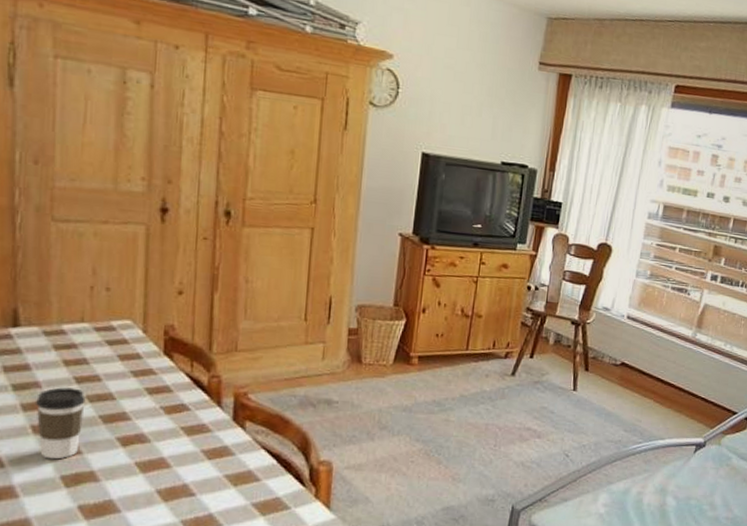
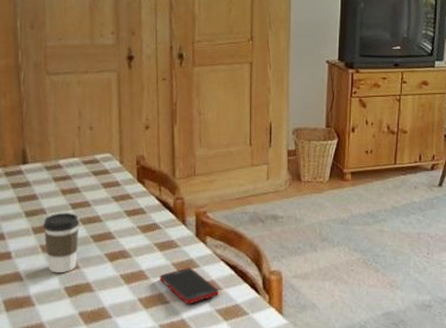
cell phone: none [185,456,257,497] -> present [160,268,219,304]

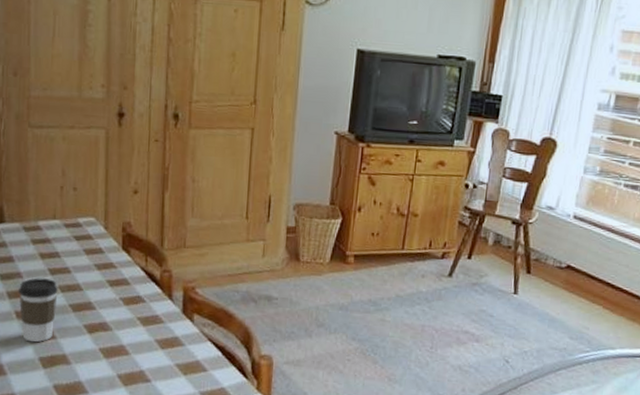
cell phone: present [160,268,219,304] -> none [141,346,204,385]

